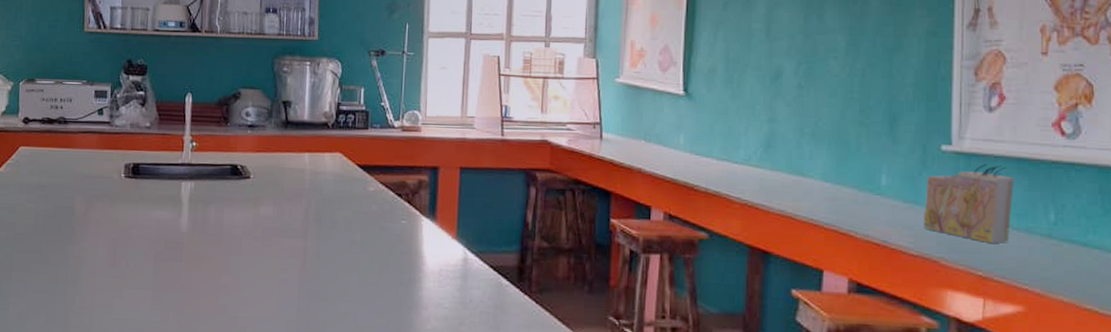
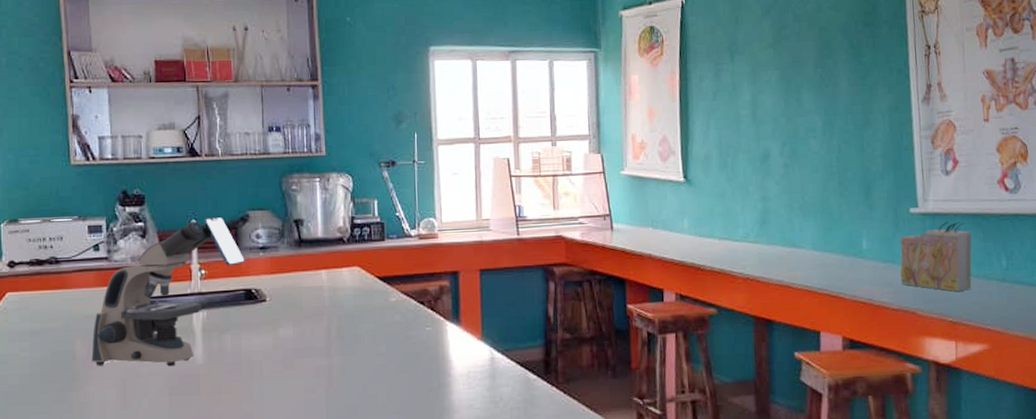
microscope: none [88,91,234,232] -> present [91,216,245,367]

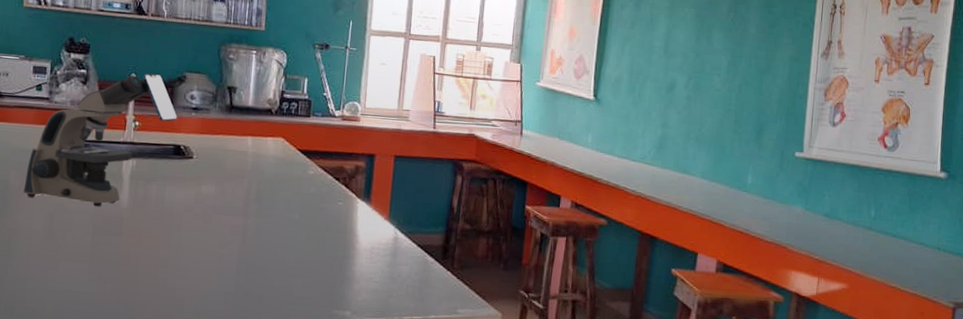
anatomical model: present [900,221,972,292] -> none [778,169,847,234]

